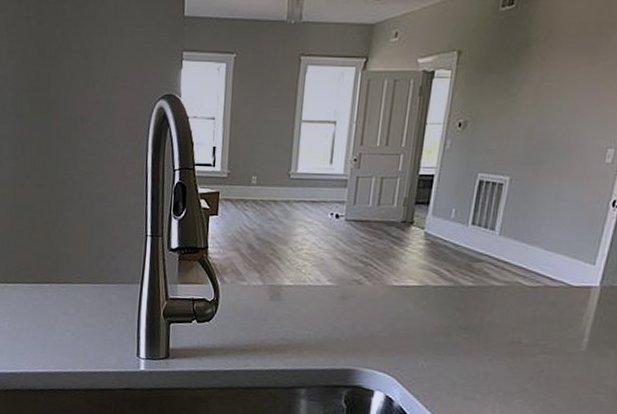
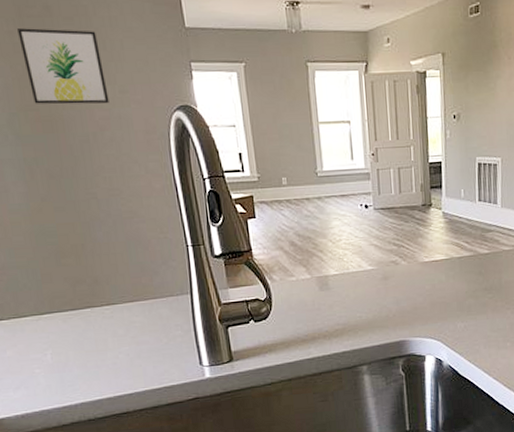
wall art: none [34,14,102,89] -> present [17,28,109,105]

